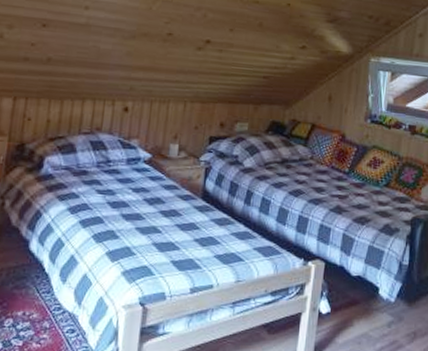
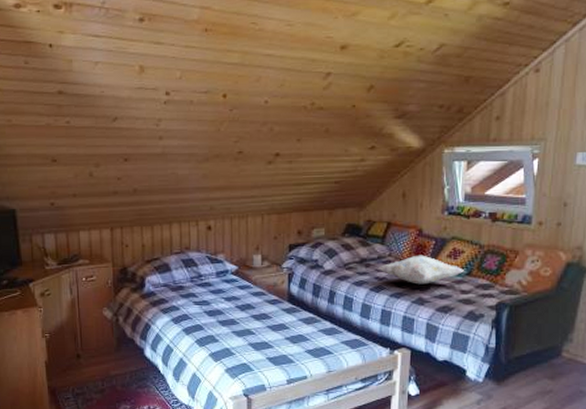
decorative pillow: none [298,160,383,192] -> present [377,255,464,285]

